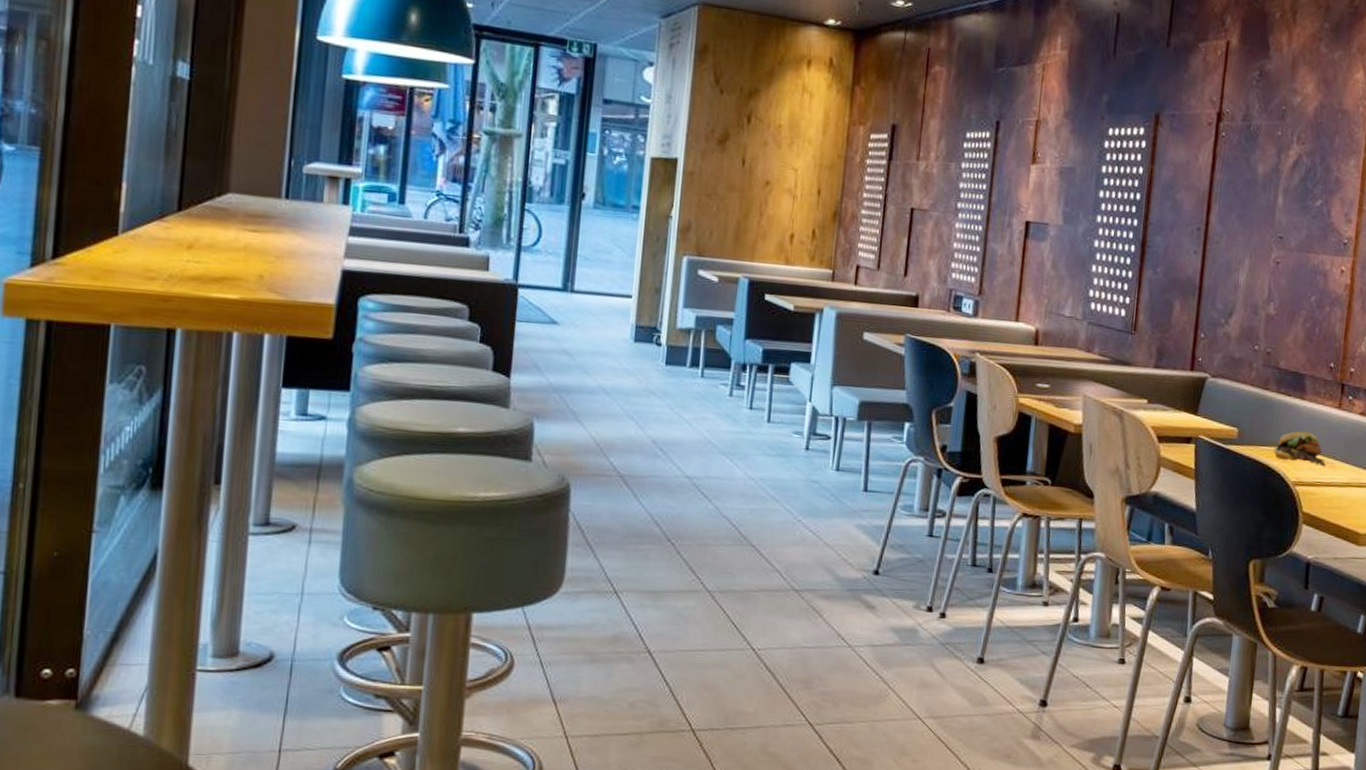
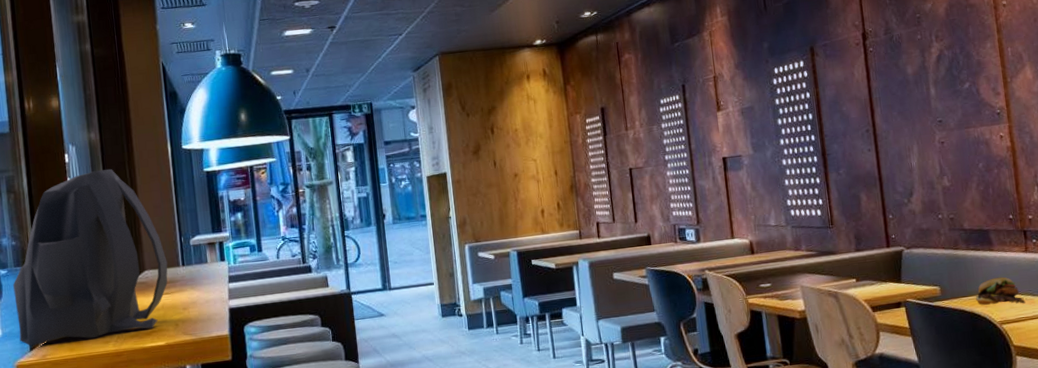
backpack: none [16,38,264,274] -> present [13,168,168,347]

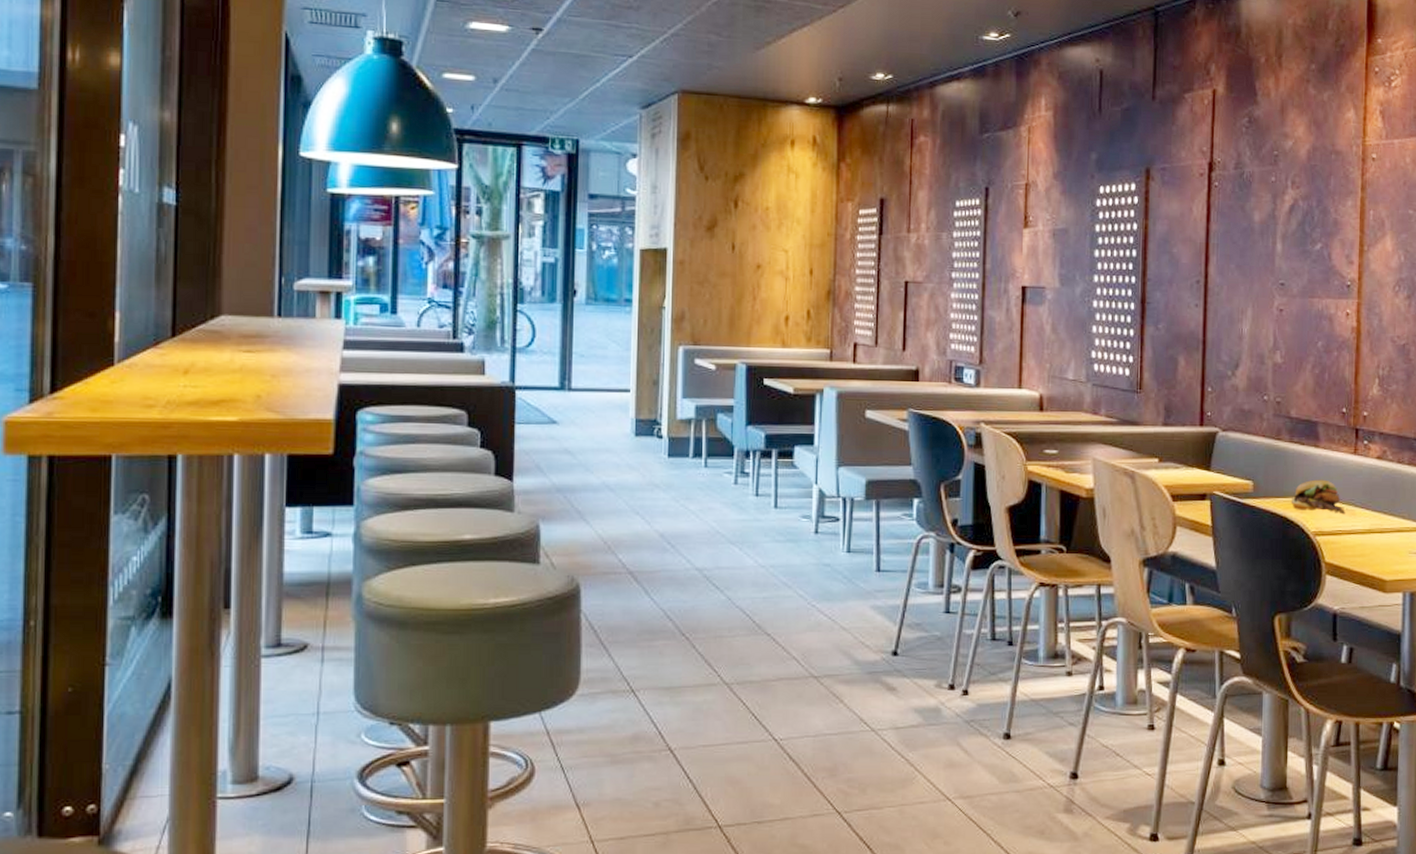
backpack: present [13,168,168,347] -> none [14,164,256,398]

